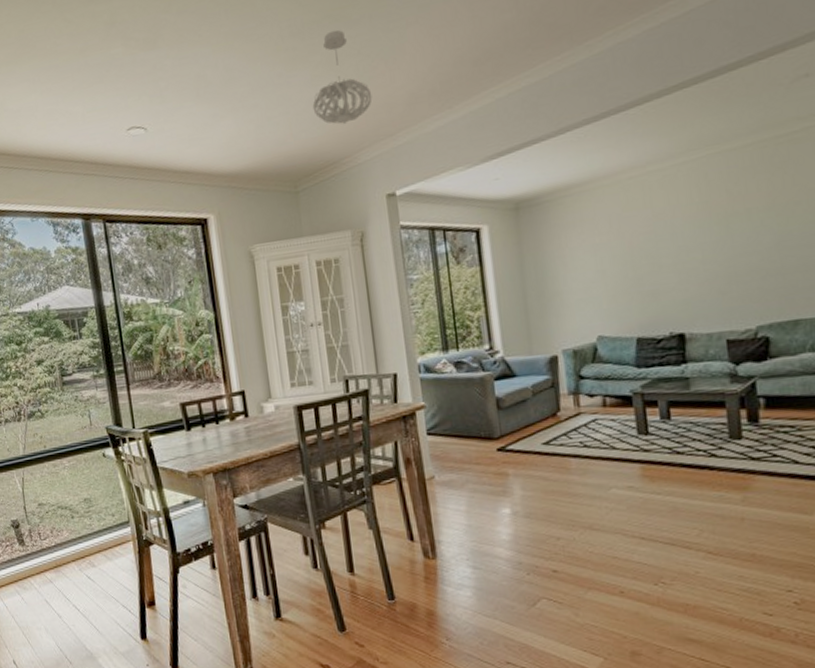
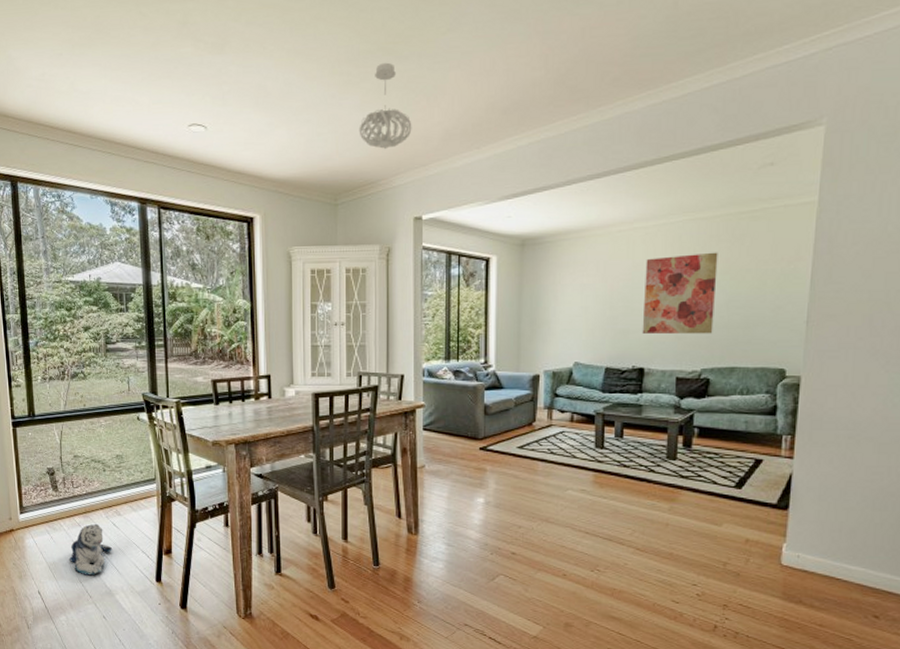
plush toy: none [44,578,89,639] -> present [69,523,112,576]
wall art: none [668,186,765,293] -> present [642,252,718,335]

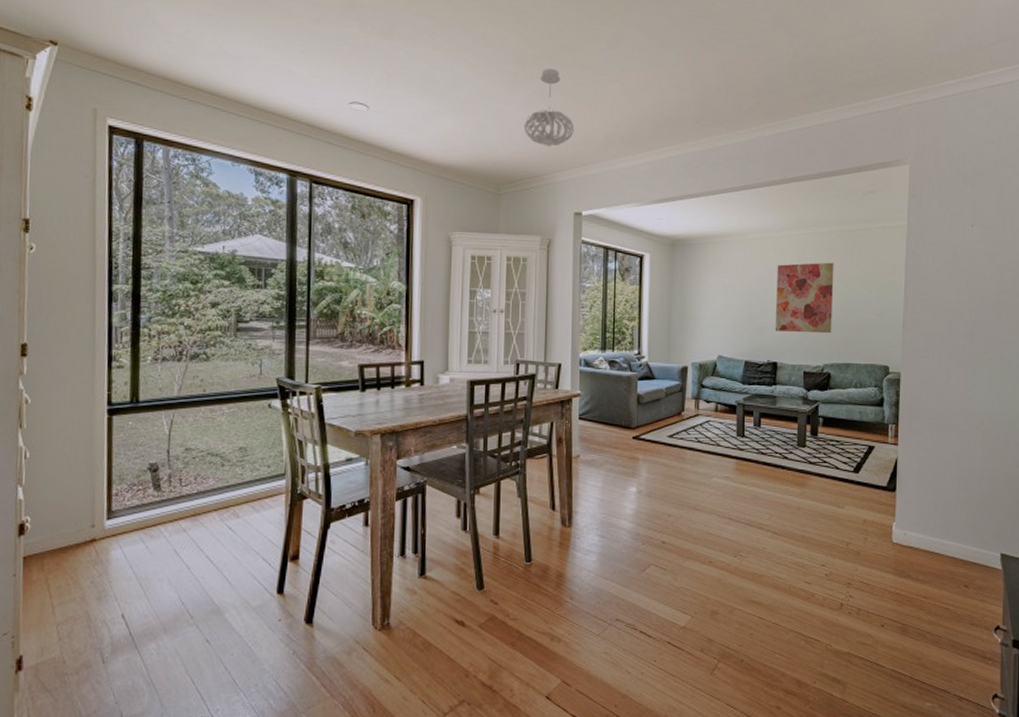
plush toy: present [69,523,112,576] -> none [168,528,225,591]

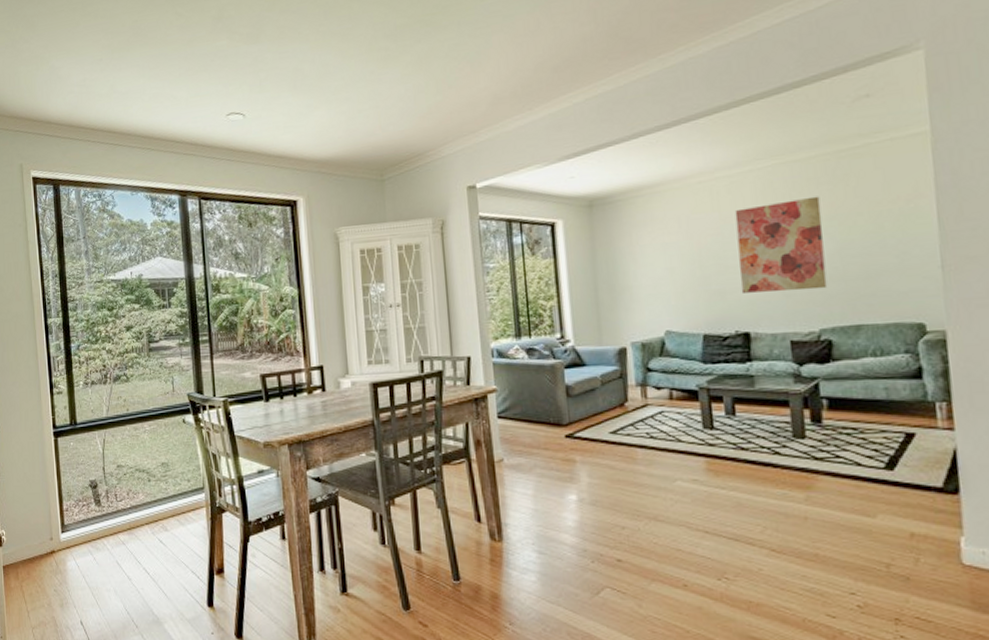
pendant light: present [524,68,574,148] -> none [401,33,458,120]

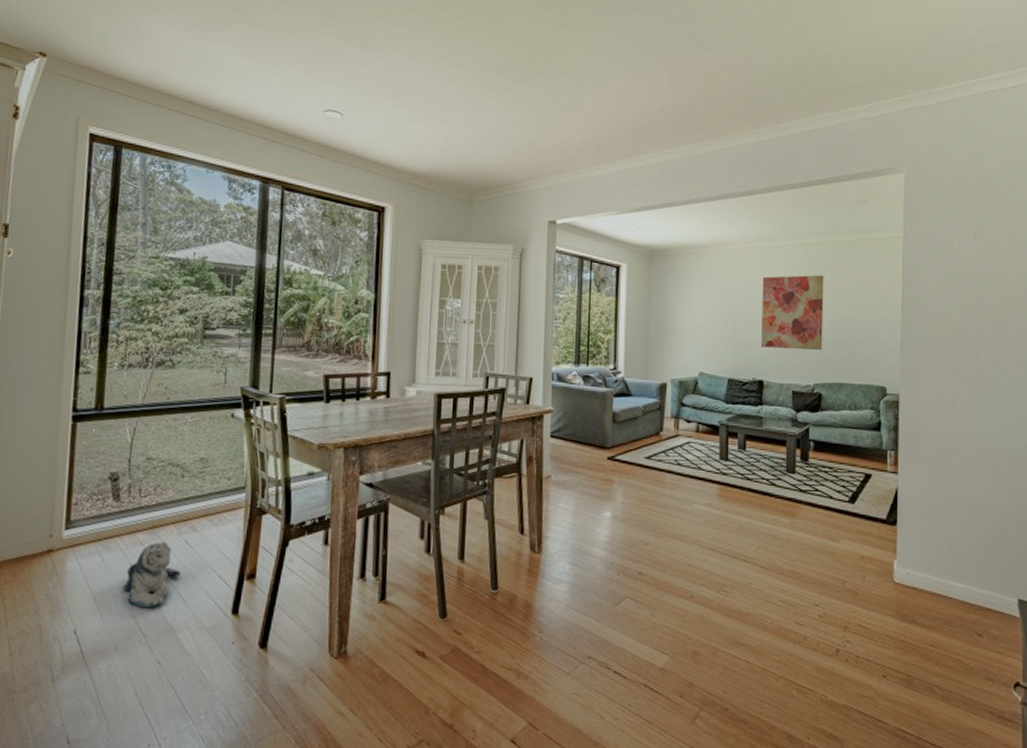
plush toy: none [114,541,159,602] -> present [123,541,180,608]

